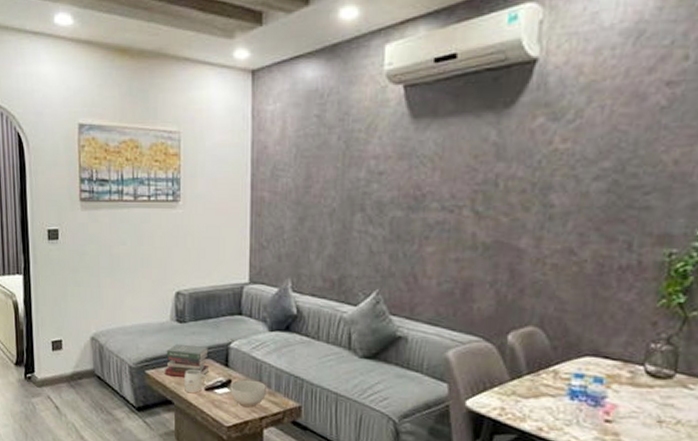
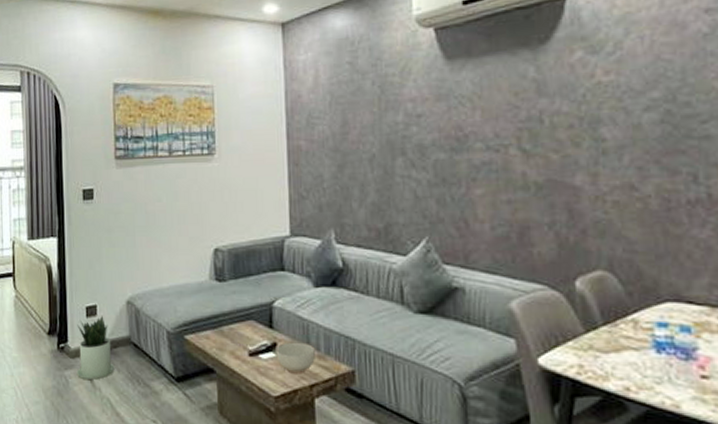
planter: none [43,350,80,407] -> present [76,316,115,380]
books: present [165,343,210,378] -> none [205,304,253,343]
mug: present [185,368,209,394] -> none [226,332,252,360]

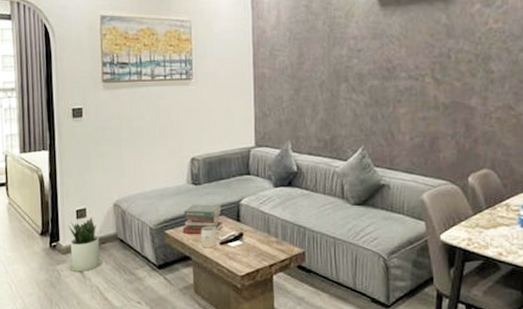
books: none [205,304,253,343] -> present [183,204,223,235]
mug: none [226,332,252,360] -> present [201,226,223,248]
bowl: present [276,342,316,374] -> none [242,232,275,257]

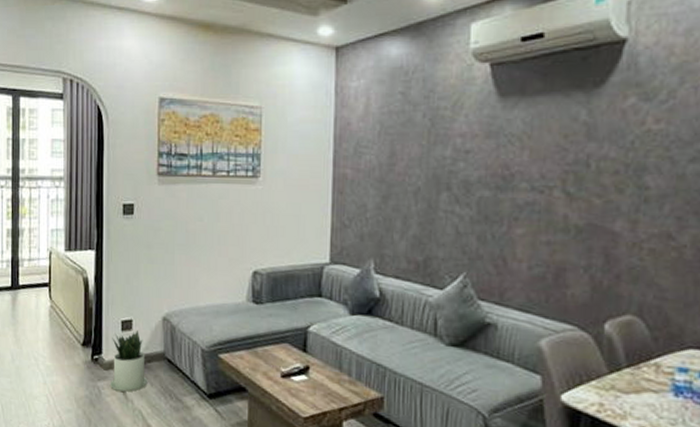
books: present [183,204,223,235] -> none [239,326,287,364]
mug: present [201,226,223,248] -> none [259,353,285,381]

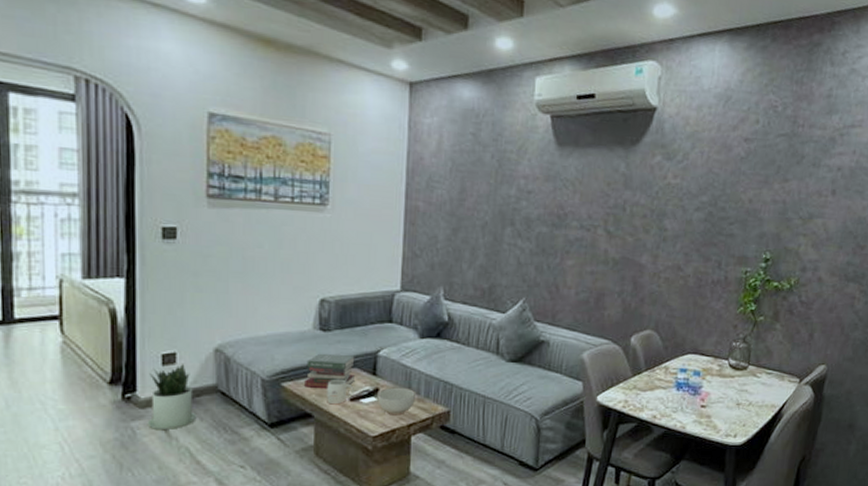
books: none [239,326,287,364] -> present [304,353,356,389]
mug: none [259,353,285,381] -> present [327,379,354,405]
bowl: none [308,366,348,398] -> present [377,387,417,416]

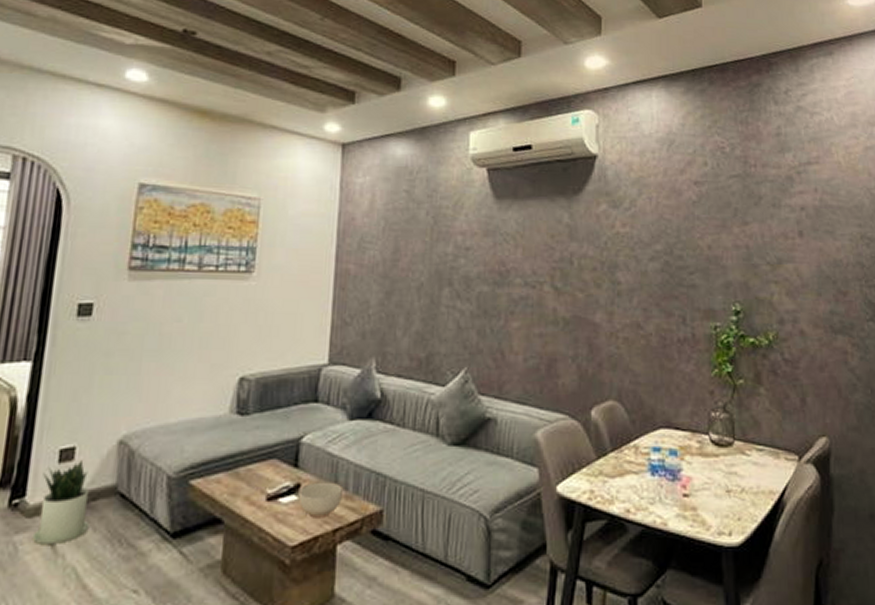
books: present [304,353,356,389] -> none [215,442,275,487]
mug: present [327,379,354,405] -> none [240,473,272,506]

